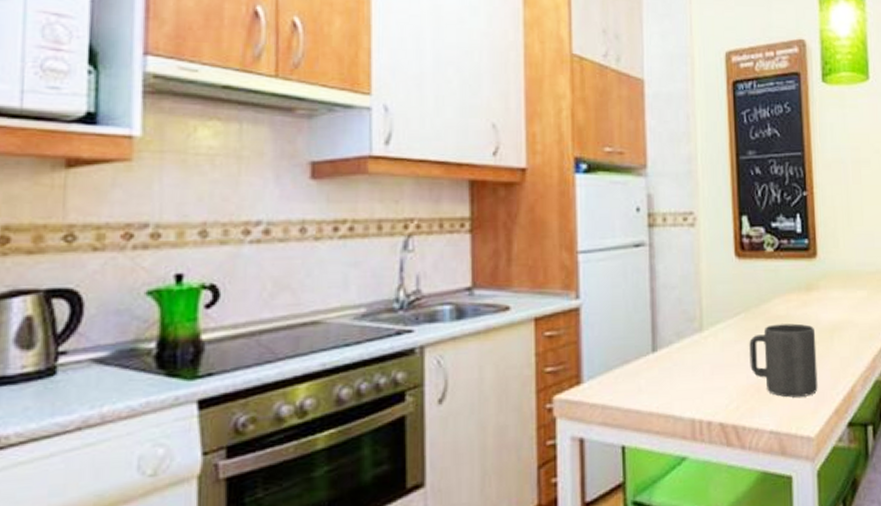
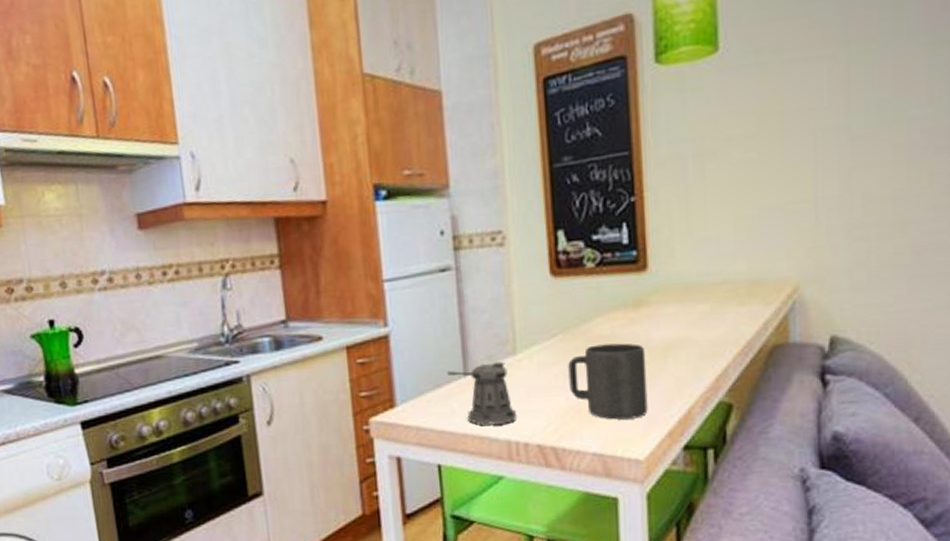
pepper shaker: none [636,338,701,403] -> present [447,362,516,425]

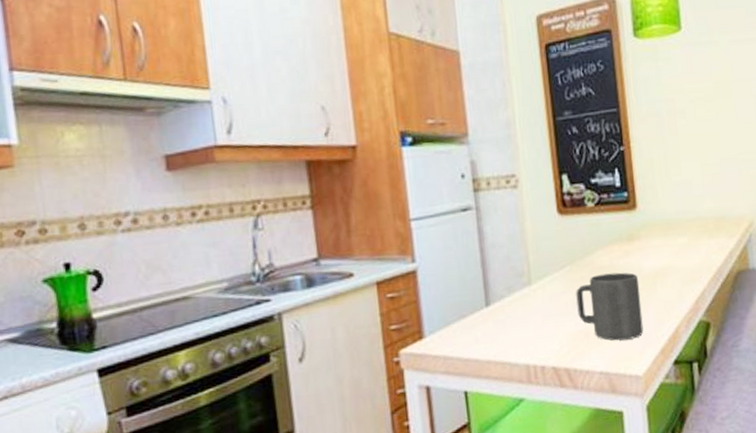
pepper shaker: present [447,362,516,425] -> none [471,292,533,352]

